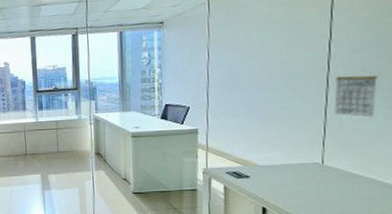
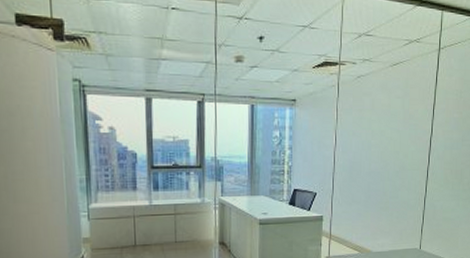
calendar: present [334,75,377,118] -> none [431,169,461,208]

